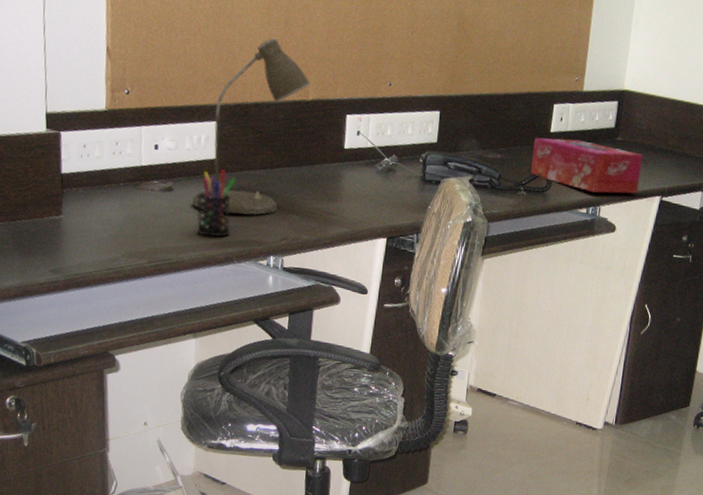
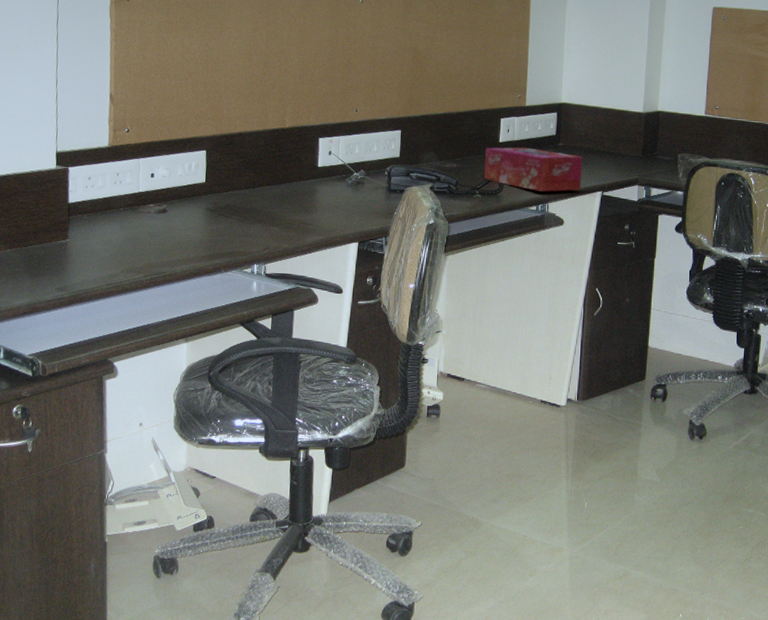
desk lamp: present [192,38,311,215] -> none [184,78,287,229]
pen holder: present [196,169,237,237] -> none [188,191,223,250]

